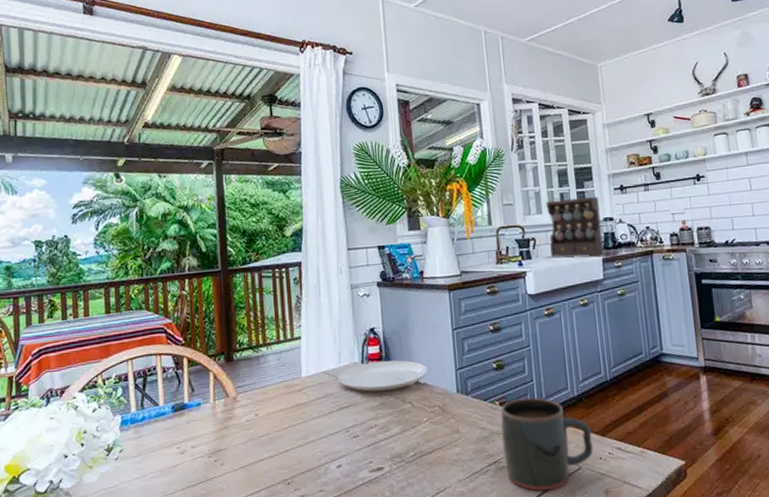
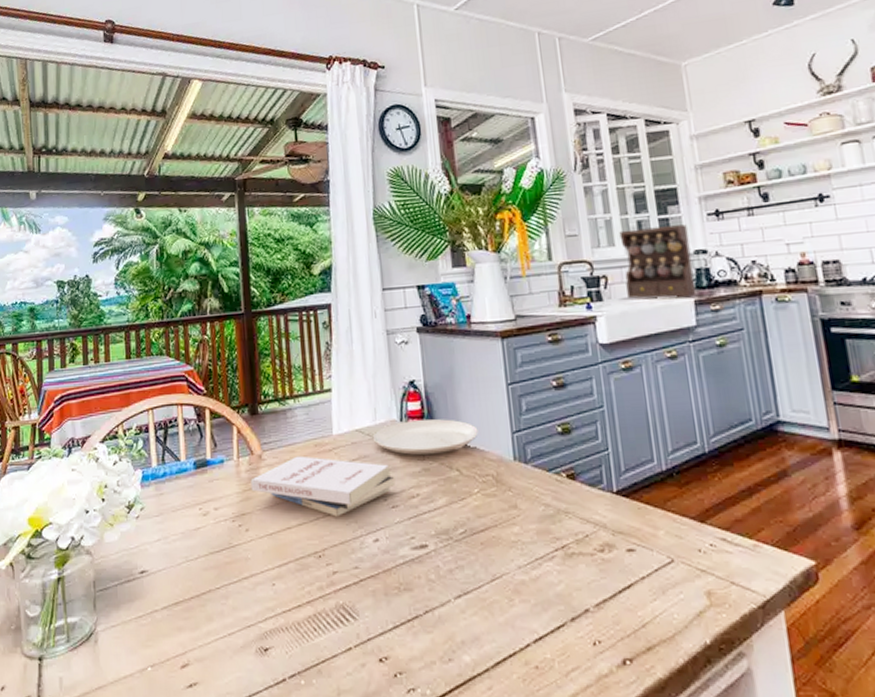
books: none [226,396,357,448] -> present [250,455,396,517]
mug: present [500,397,593,491] -> none [568,469,690,585]

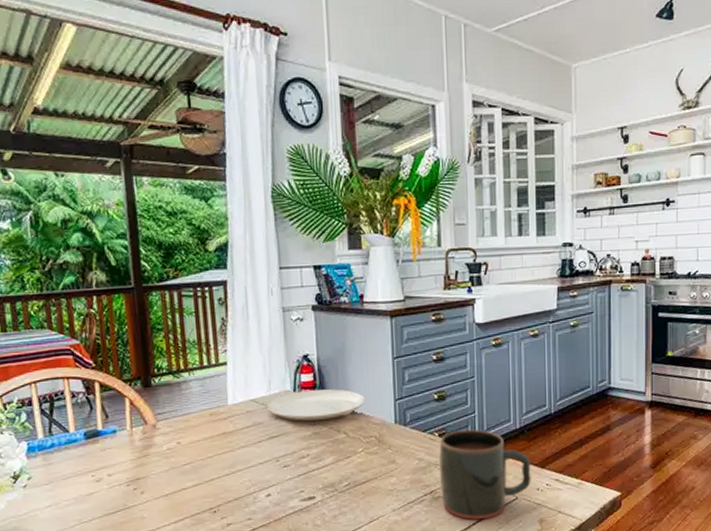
books: present [250,455,396,517] -> none [145,424,288,477]
mug: none [568,469,690,585] -> present [438,429,531,520]
spice rack: present [619,224,697,299] -> none [502,219,560,285]

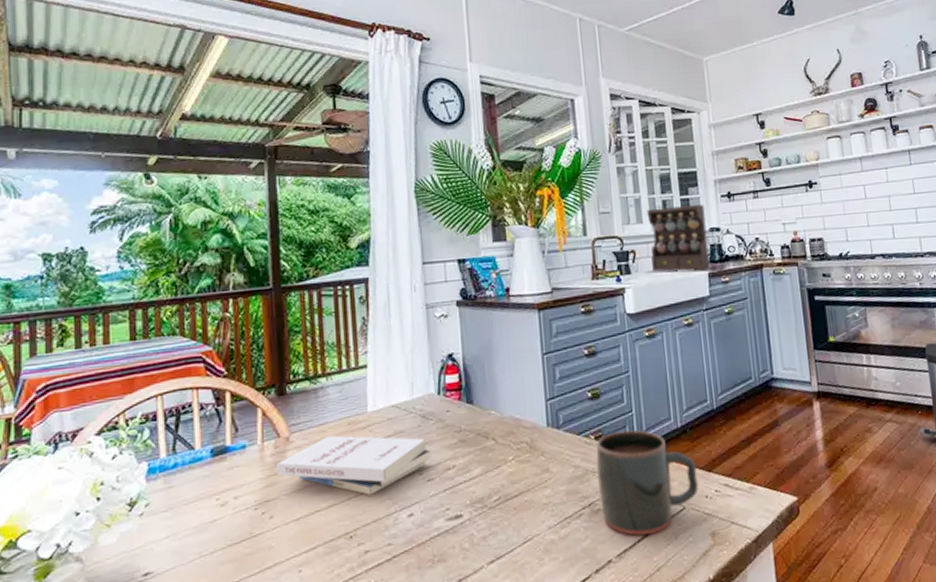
books: none [145,424,288,477] -> present [276,435,432,495]
plate: present [268,389,365,422] -> none [410,390,514,428]
spice rack: none [502,219,560,285] -> present [647,204,711,272]

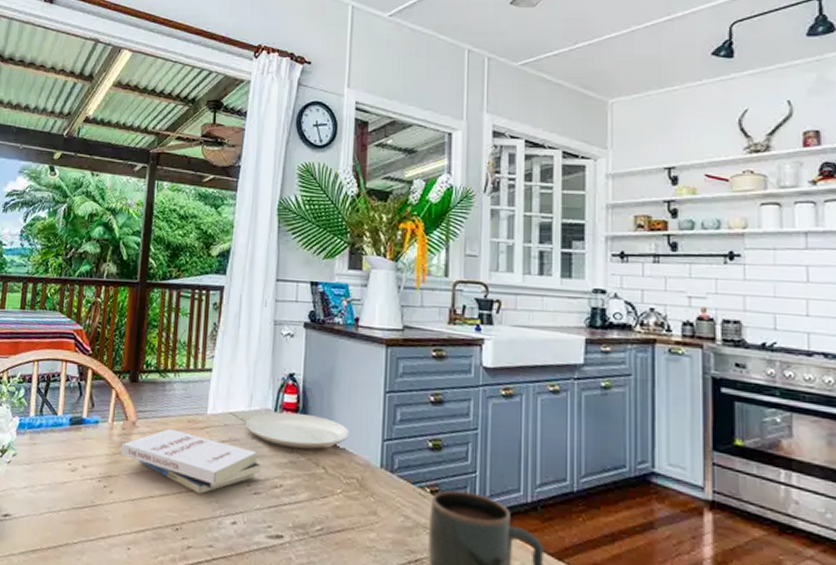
plate: none [410,390,514,428] -> present [246,412,350,450]
spice rack: present [647,204,711,272] -> none [519,258,589,335]

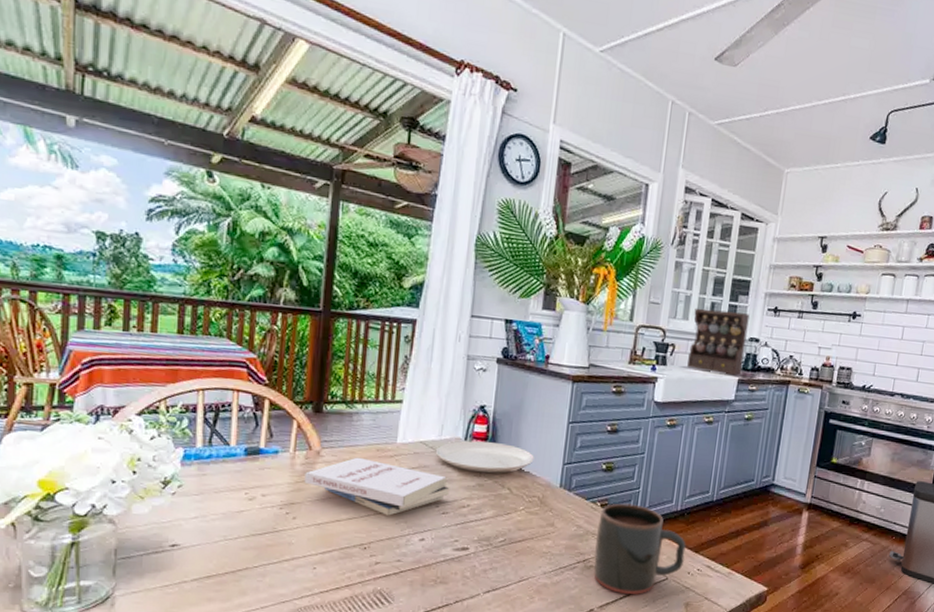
spice rack: none [519,258,589,335] -> present [687,308,750,376]

